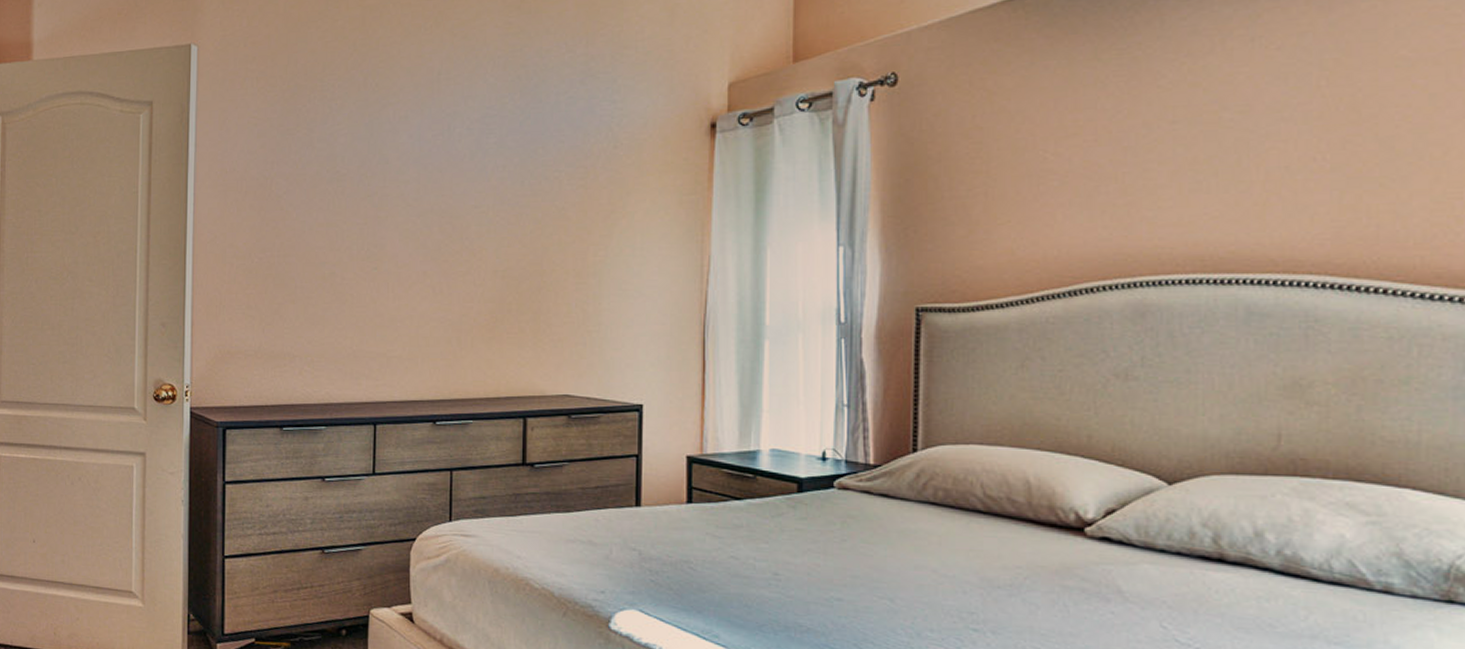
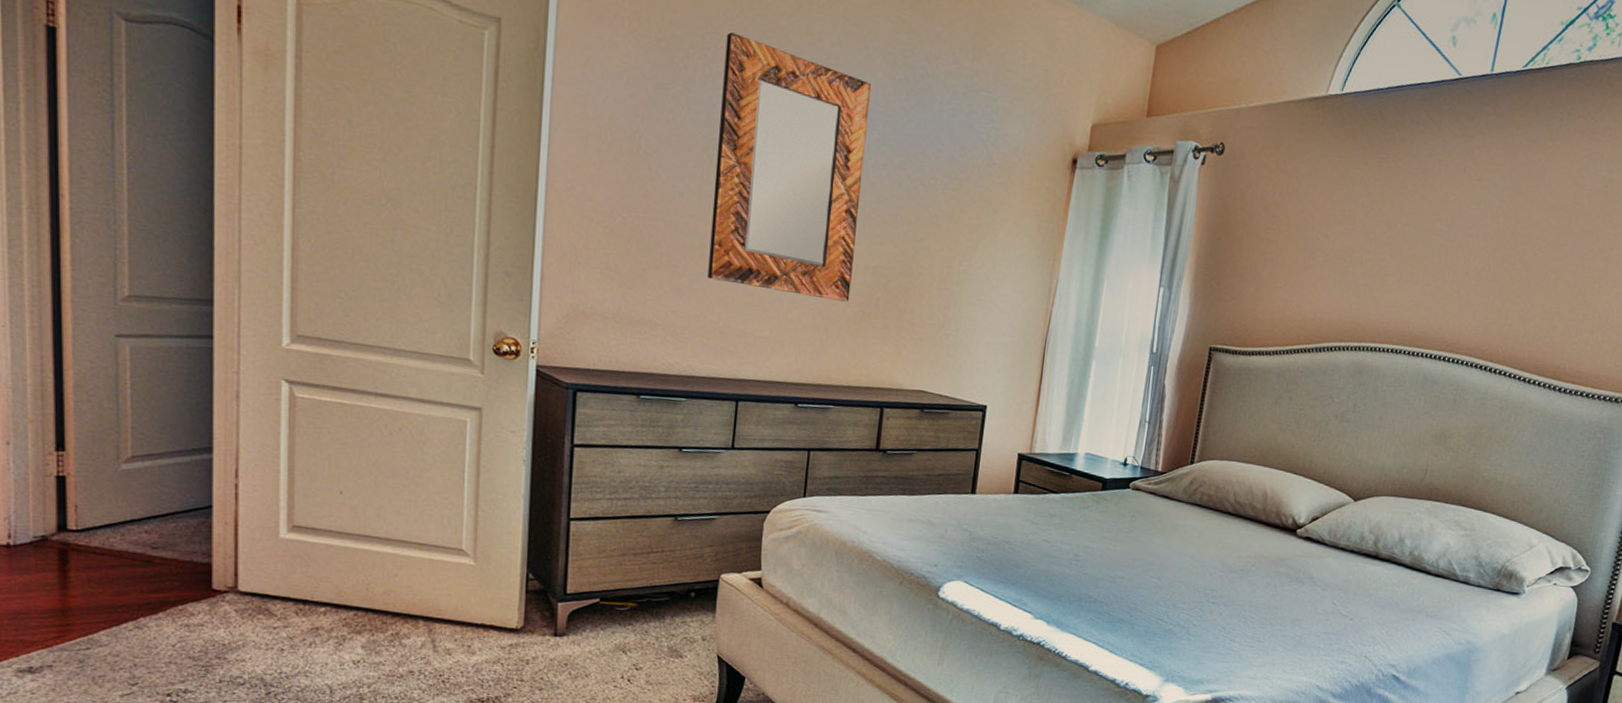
home mirror: none [339,70,483,310] -> present [708,32,871,302]

